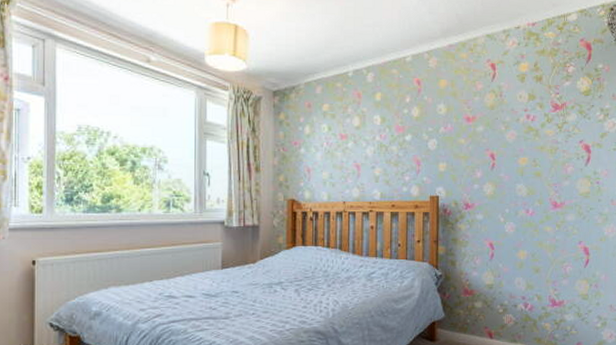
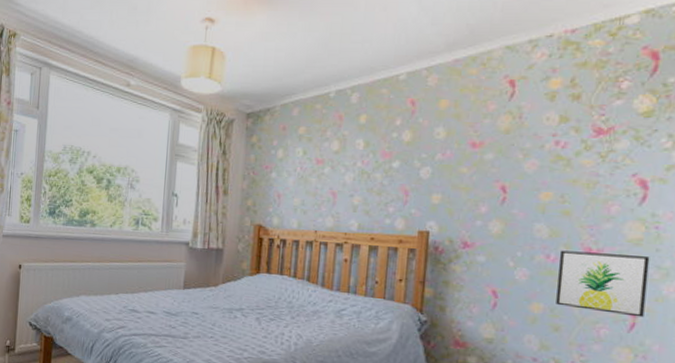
wall art: none [535,205,595,255] -> present [556,250,650,318]

